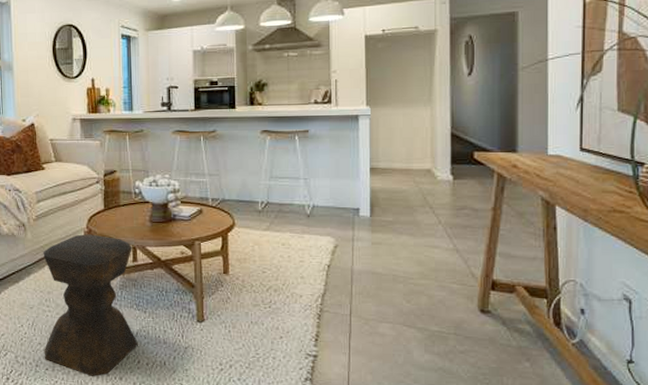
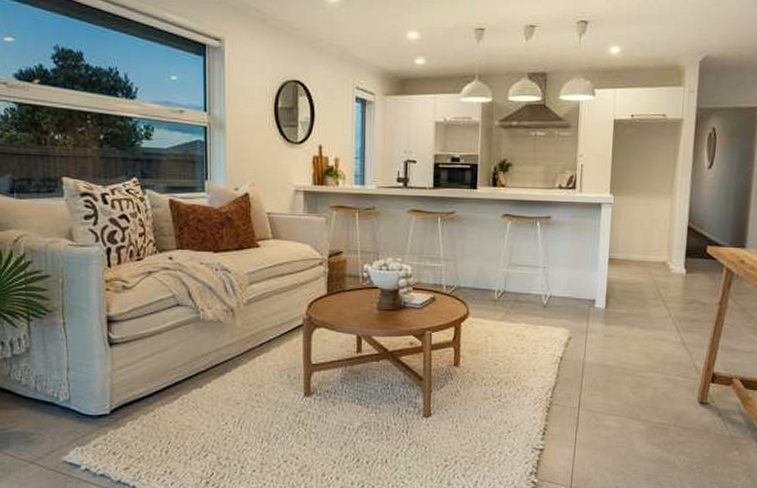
stool: present [43,234,138,376] -> none [251,321,358,477]

